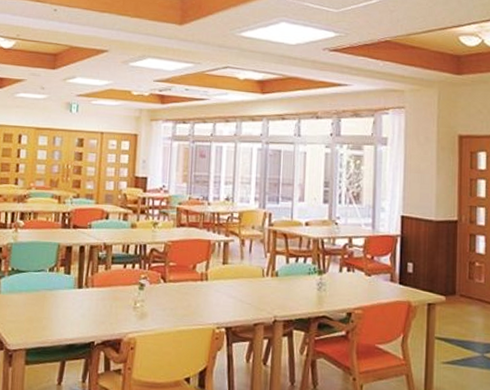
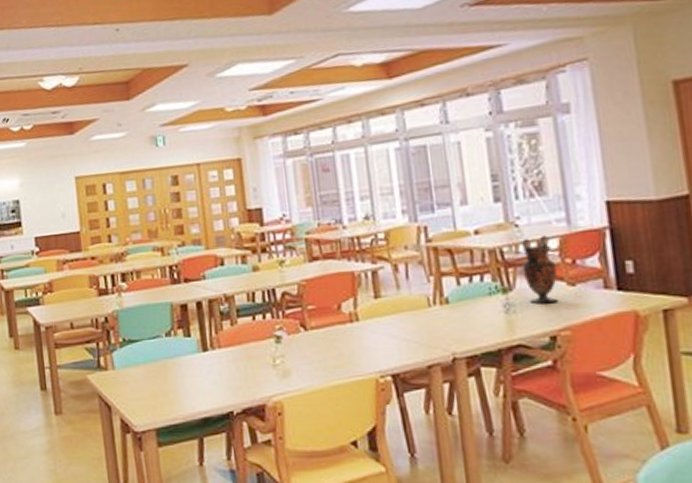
vase: none [335,234,360,288] -> present [521,236,558,304]

